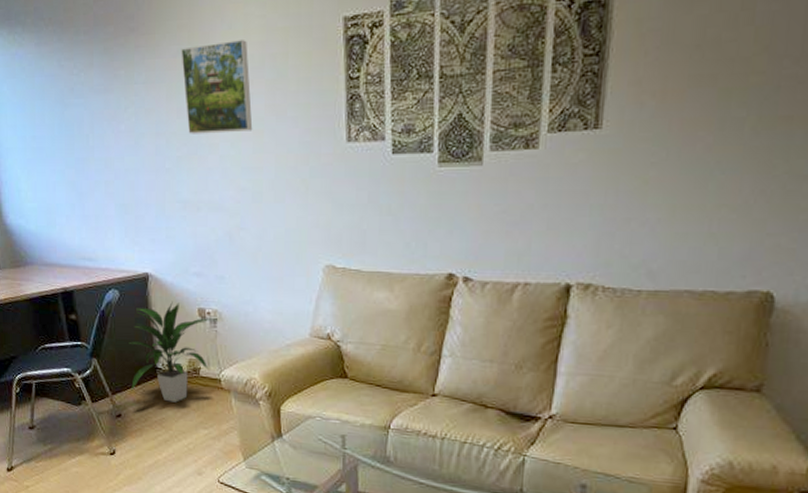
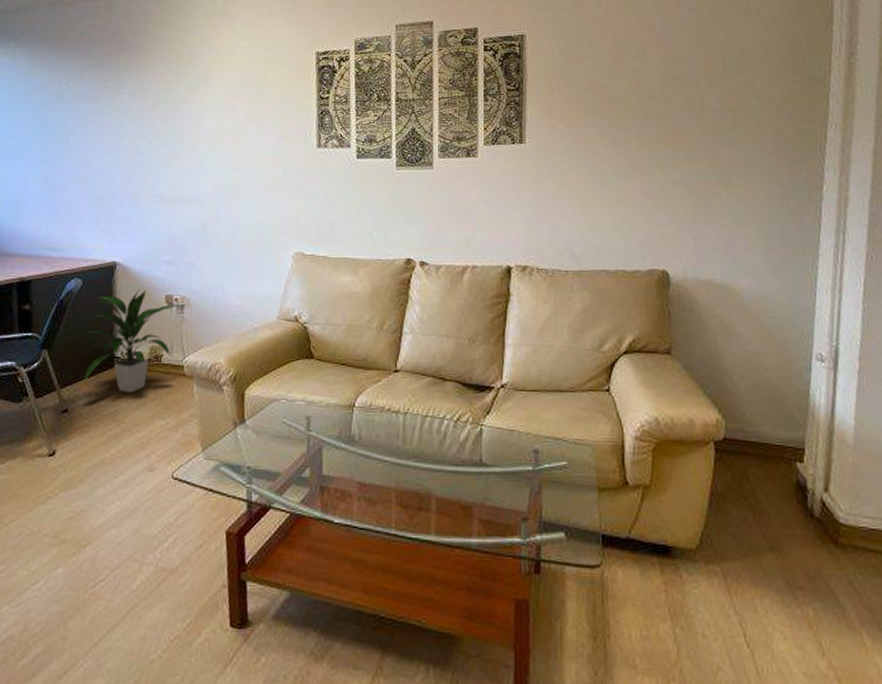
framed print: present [181,40,253,134] -> none [169,64,232,138]

